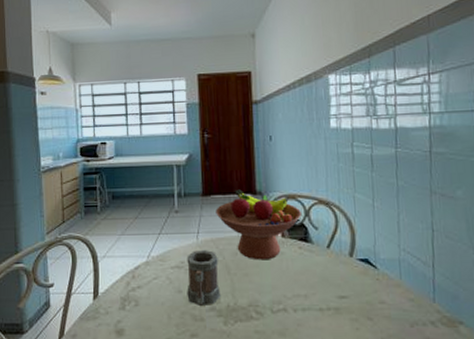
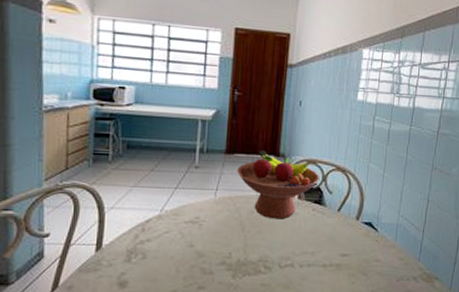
mug: present [187,250,220,307] -> none [198,207,234,261]

